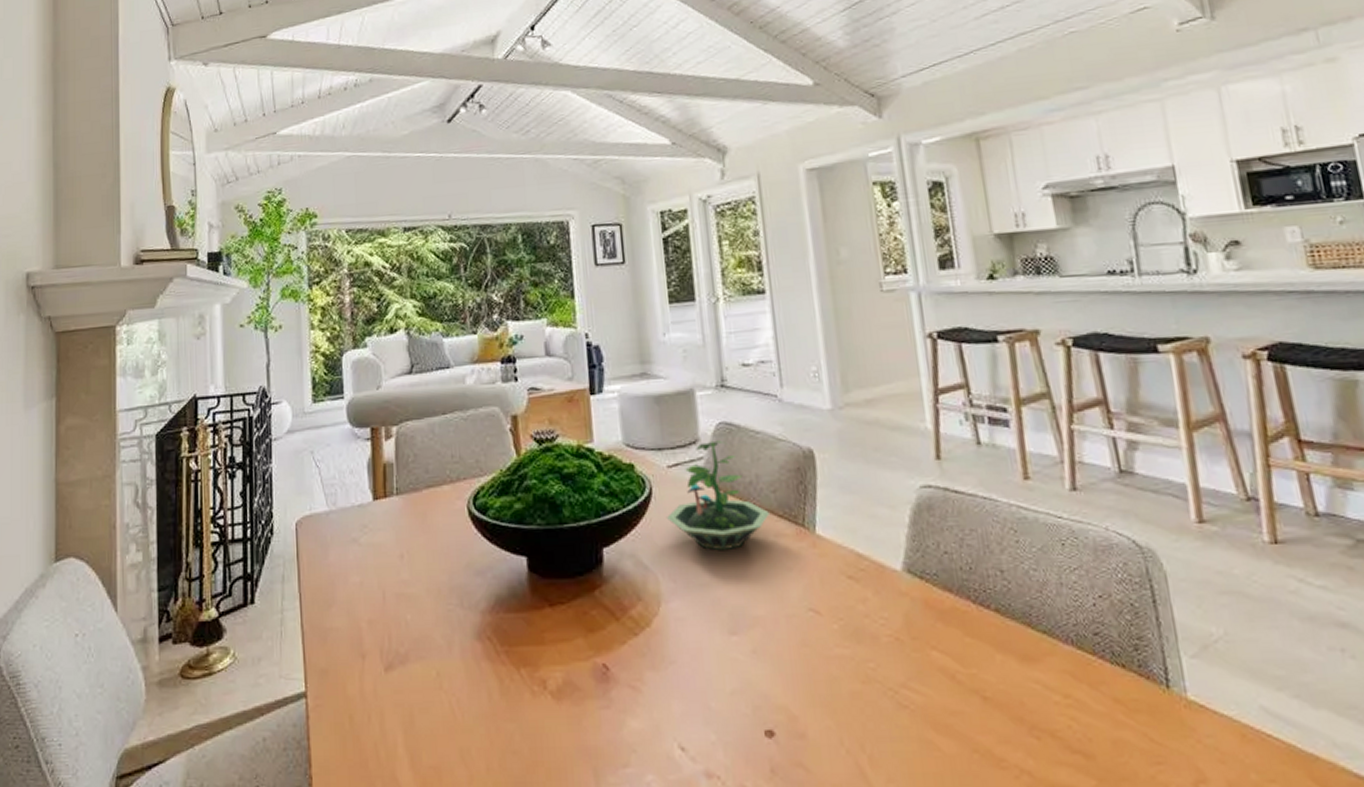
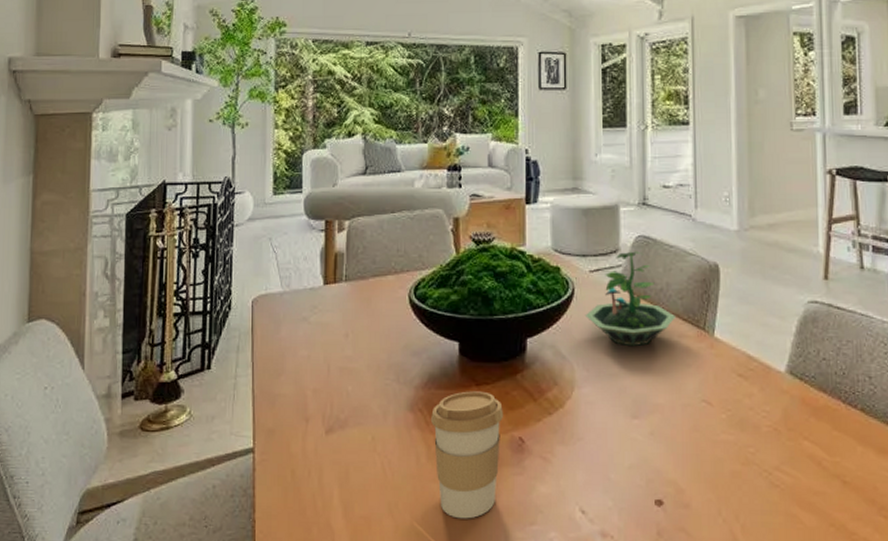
coffee cup: none [501,612,583,764] -> present [431,391,503,519]

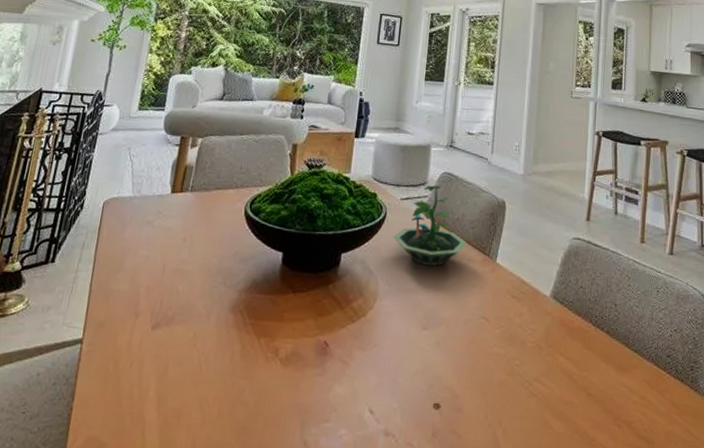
coffee cup: present [431,391,503,519] -> none [246,297,314,415]

